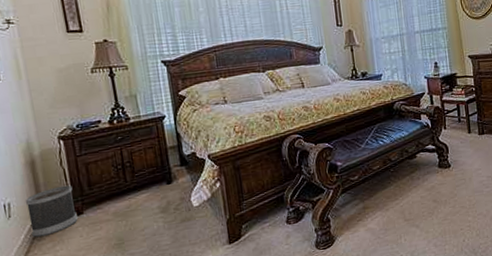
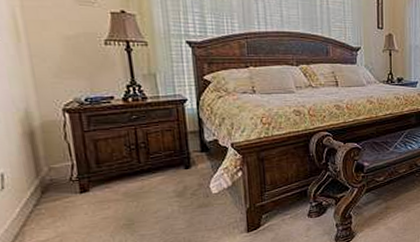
wastebasket: present [25,185,78,238] -> none [21,160,83,212]

